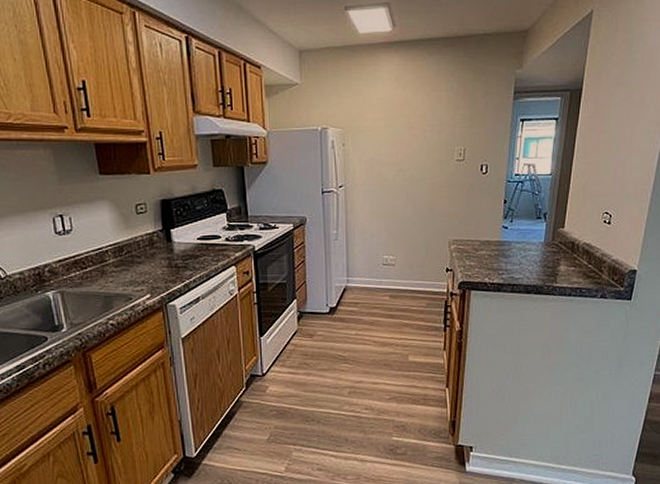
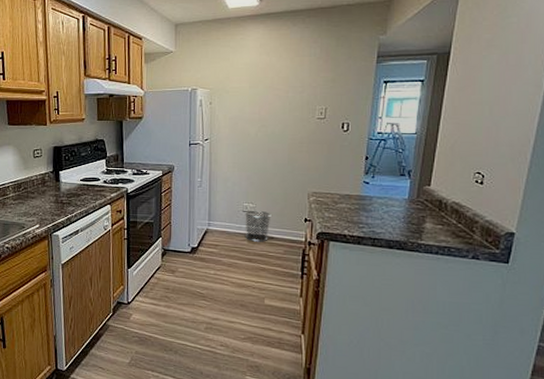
waste bin: none [385,262,413,296] -> present [245,210,271,242]

